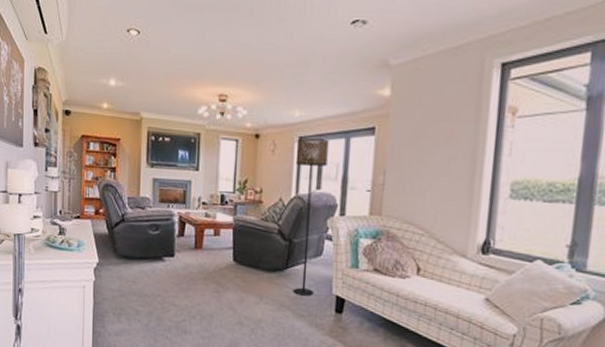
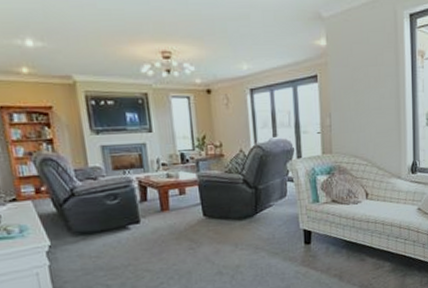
floor lamp: present [294,138,329,296] -> none [248,89,283,236]

